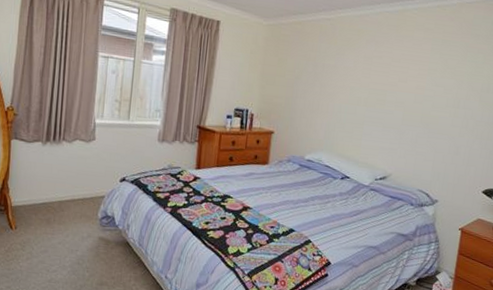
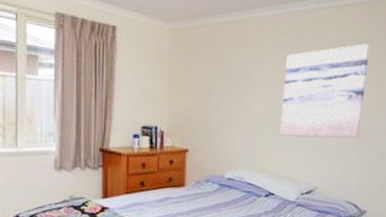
wall art: none [358,43,452,131] -> present [279,43,370,138]

